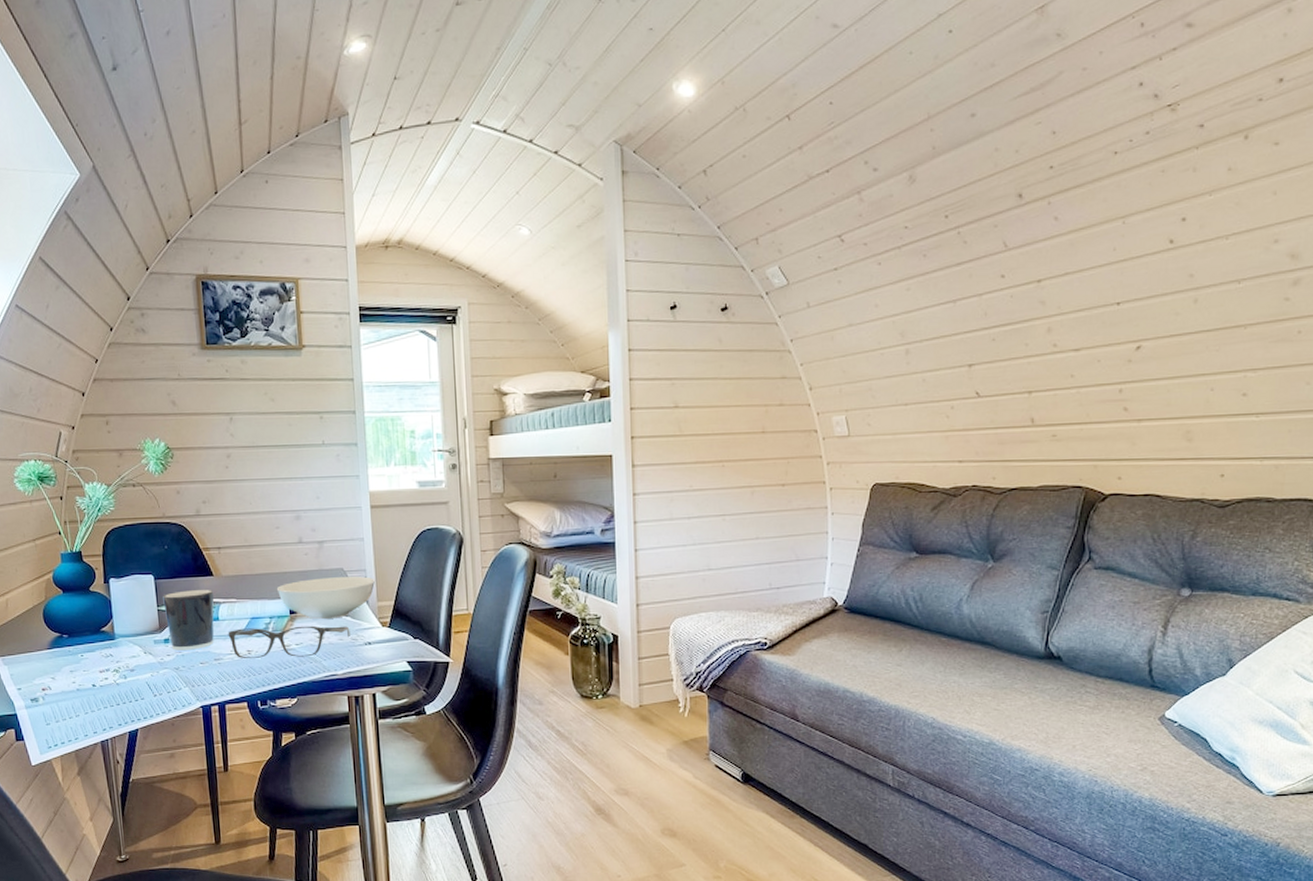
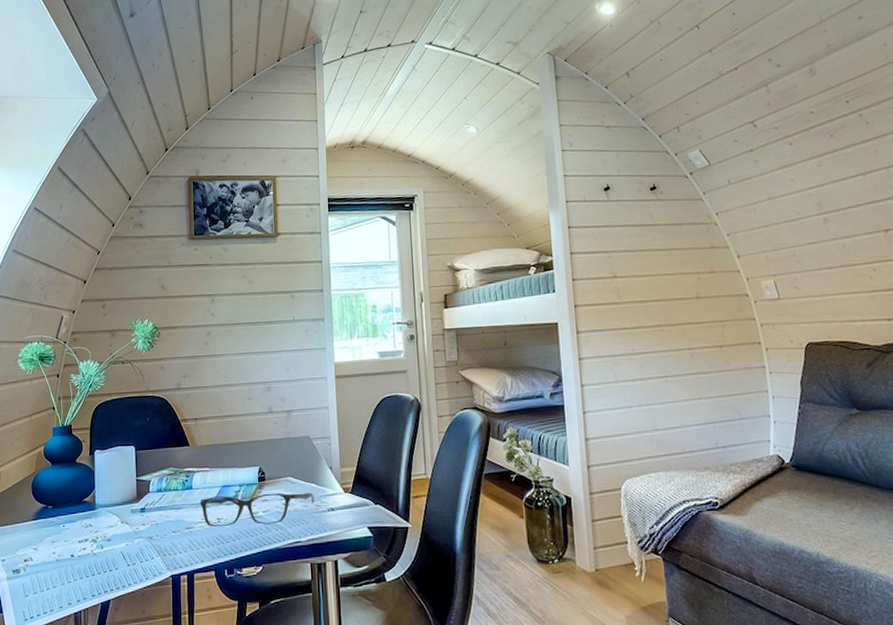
mug: present [163,589,215,652] -> none [142,458,189,521]
bowl: present [276,576,376,620] -> none [246,443,339,487]

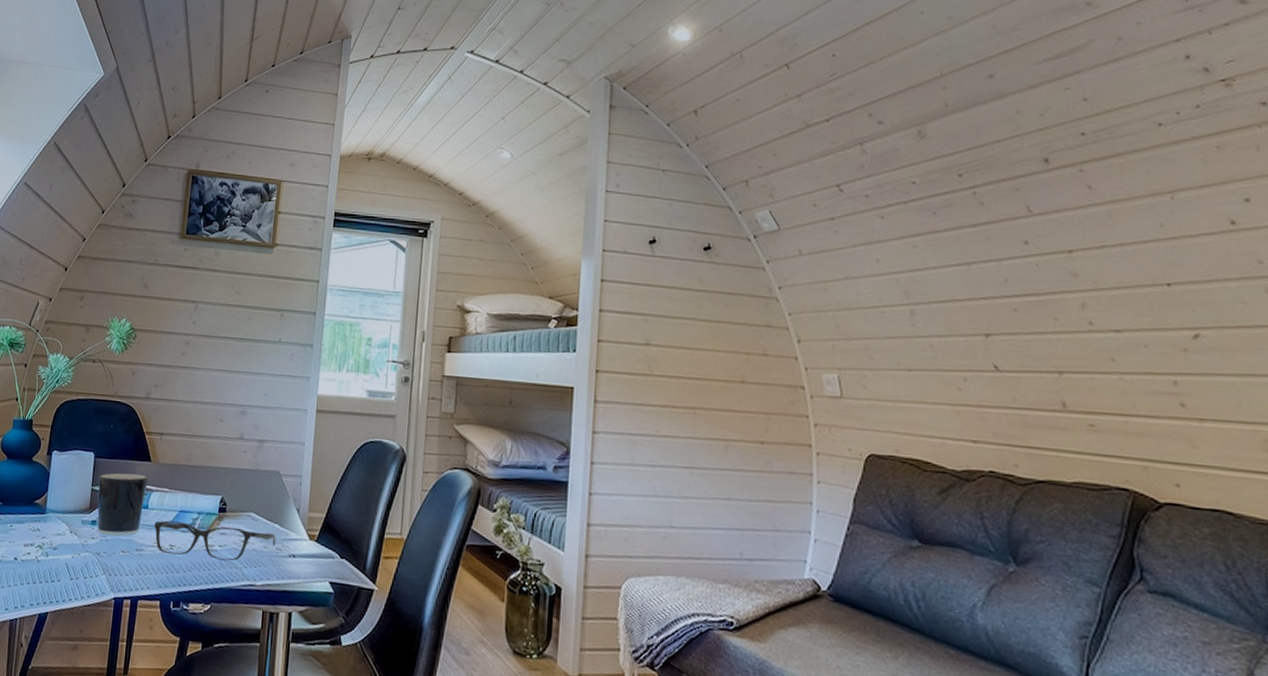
mug: none [142,458,189,521] -> present [97,472,149,537]

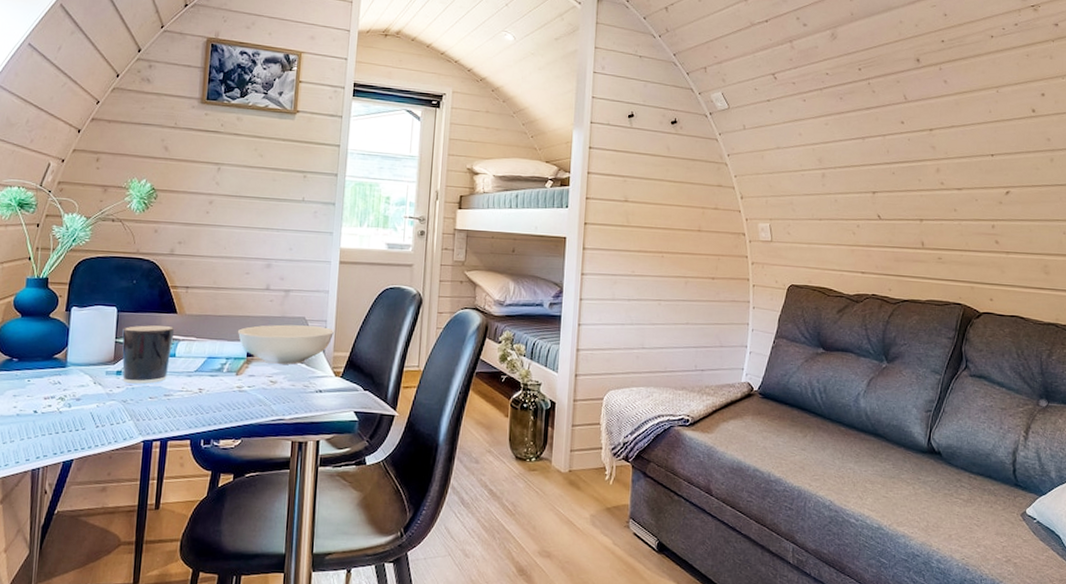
eyeglasses: present [154,520,276,561] -> none [182,366,303,400]
bowl: none [209,478,310,524] -> present [237,324,335,365]

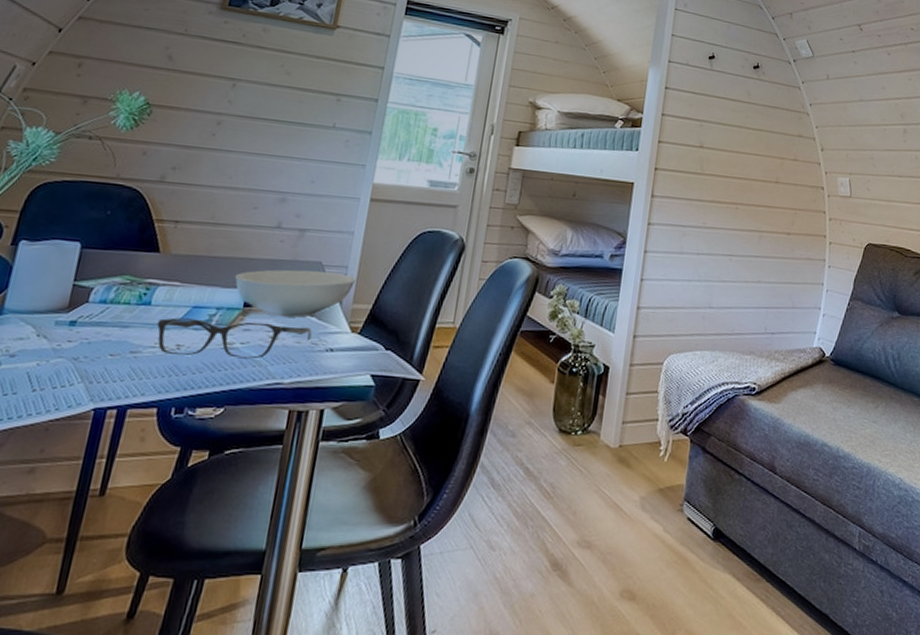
mug: present [122,324,175,385] -> none [76,265,155,339]
eyeglasses: none [182,366,303,400] -> present [156,317,312,359]

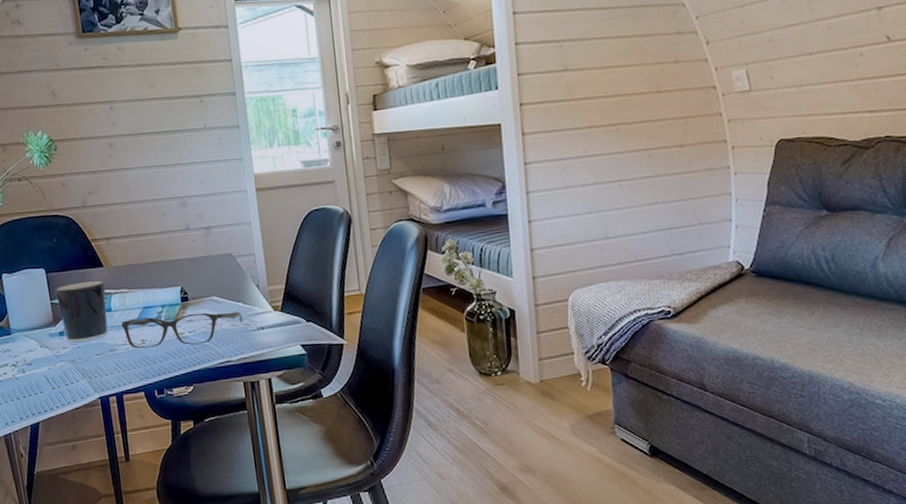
mug: none [76,265,155,339] -> present [55,280,108,344]
bowl: present [234,269,357,318] -> none [166,261,265,307]

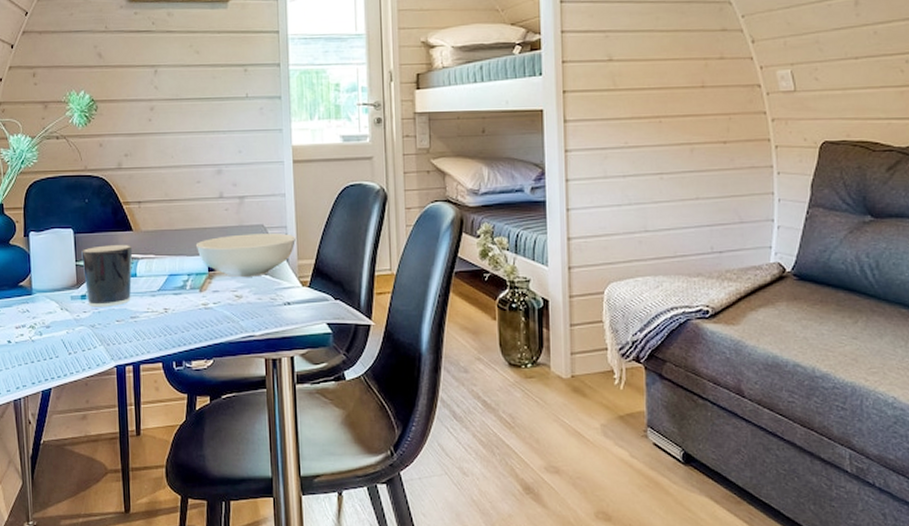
eyeglasses: present [121,311,243,349] -> none [145,284,269,318]
bowl: none [166,261,265,307] -> present [195,233,297,278]

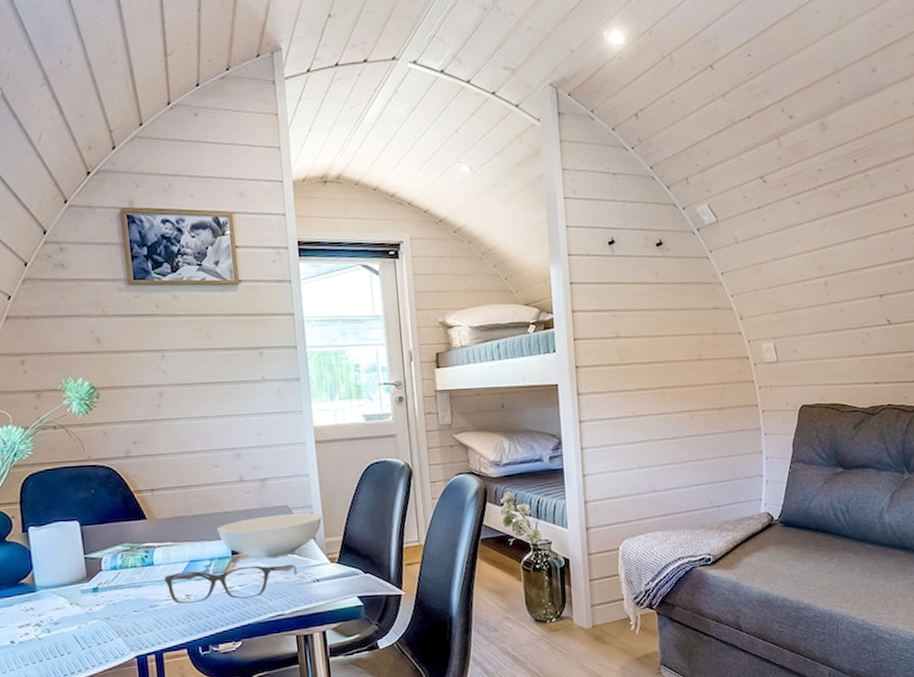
mug: present [81,244,133,309] -> none [90,533,149,601]
eyeglasses: none [145,284,269,318] -> present [164,564,297,605]

